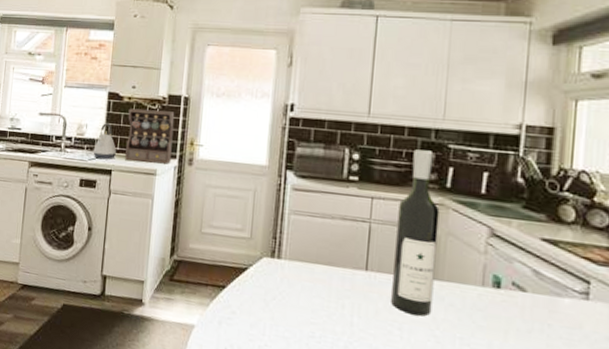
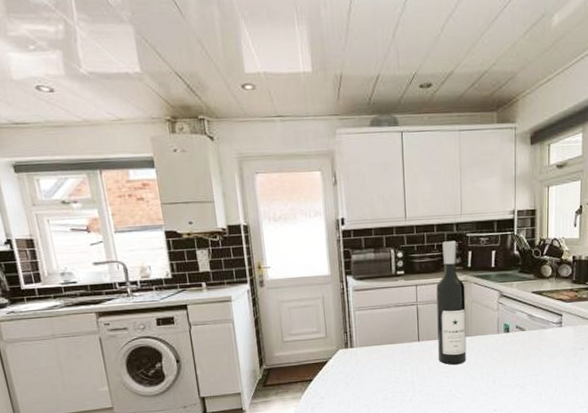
kettle: present [93,123,117,160] -> none [162,261,188,297]
spice rack: present [125,108,175,164] -> none [190,241,243,294]

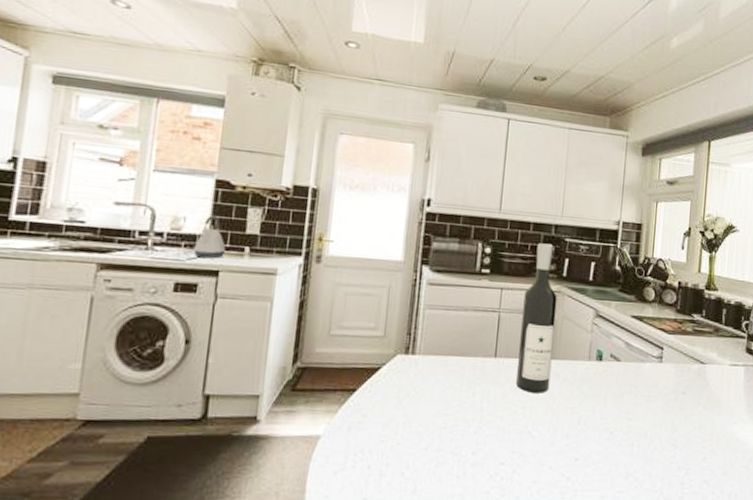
kettle: none [162,261,188,297] -> present [193,215,227,259]

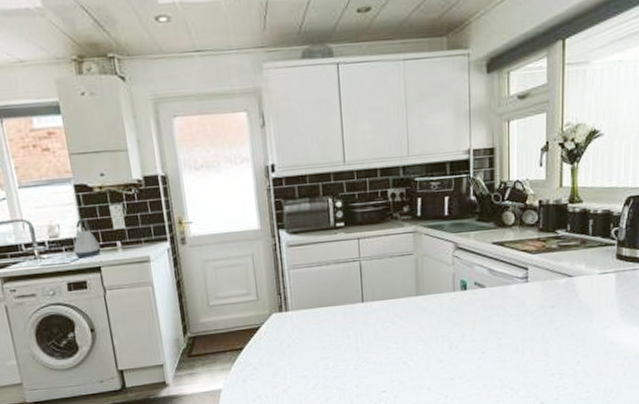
bottle: present [515,243,557,393] -> none [381,186,418,329]

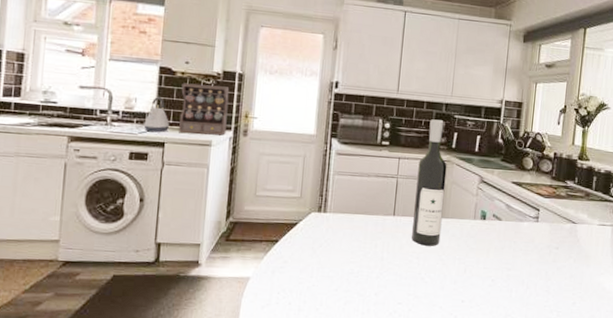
spice rack: none [102,193,162,254] -> present [179,83,230,136]
bottle: none [381,186,418,329] -> present [411,119,447,246]

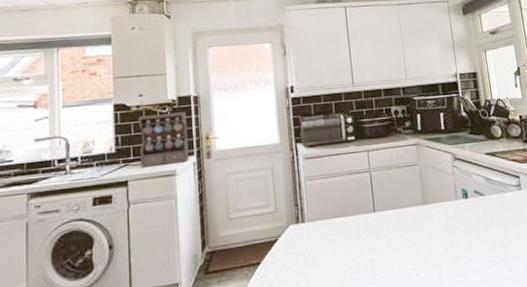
kettle: present [143,97,170,133] -> none [104,135,131,173]
bottle: present [411,119,447,246] -> none [388,104,427,238]

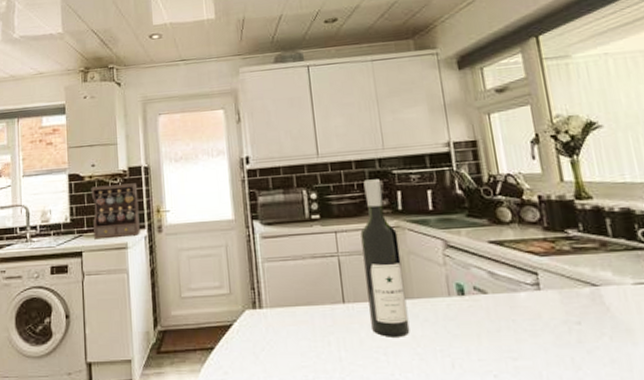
bottle: none [388,104,427,238] -> present [360,179,410,337]

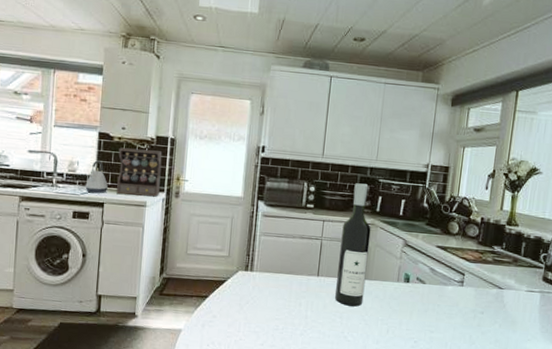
kettle: none [60,205,85,243] -> present [85,160,109,194]

